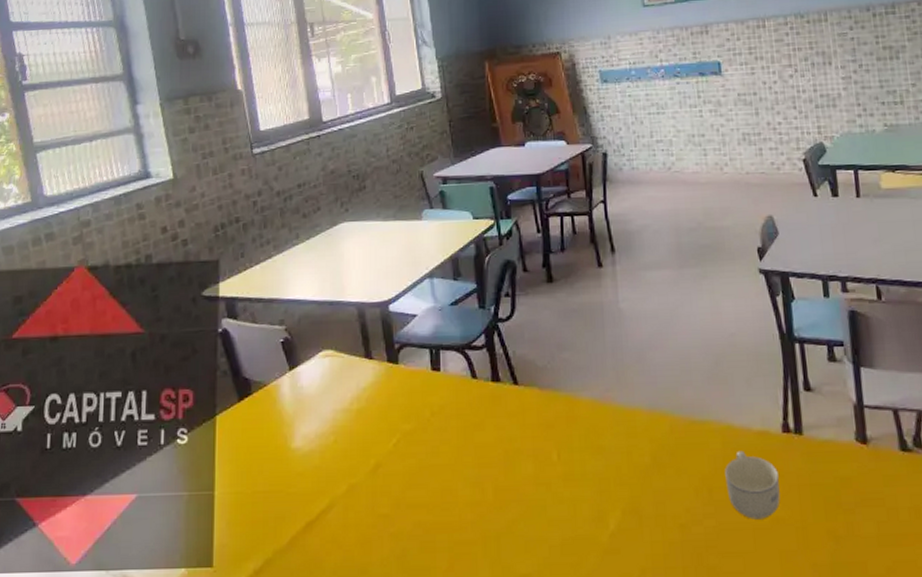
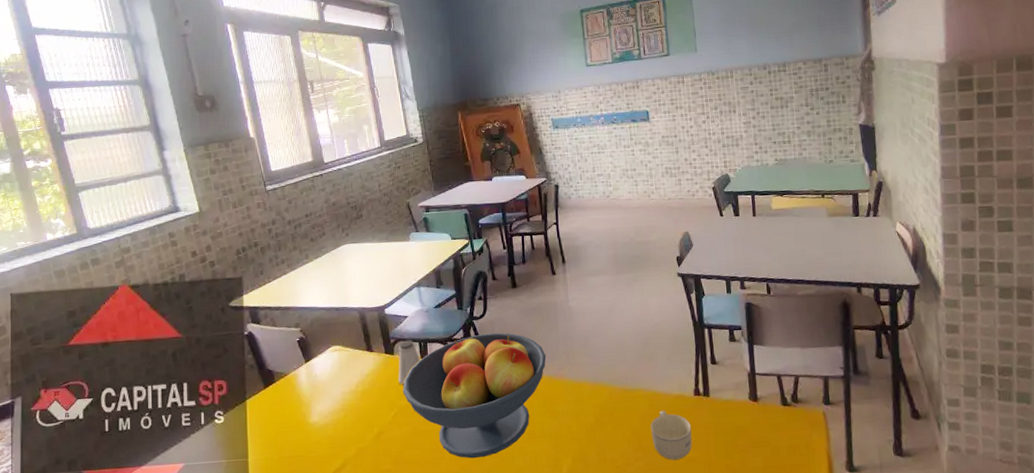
saltshaker: none [403,346,431,403] -> present [398,340,420,385]
fruit bowl: none [407,340,590,505] -> present [402,332,547,459]

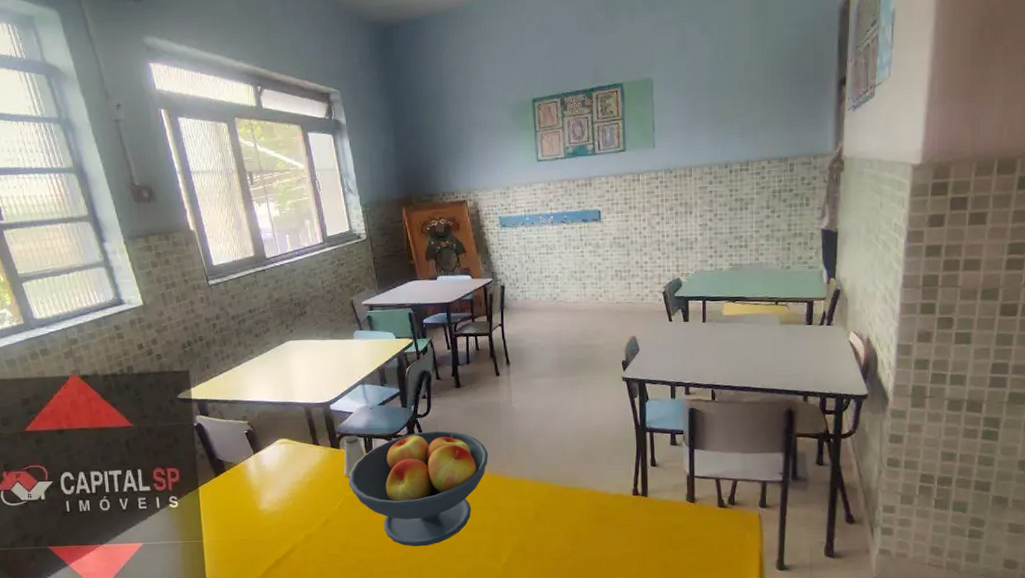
cup: present [651,410,692,460] -> none [589,508,629,554]

